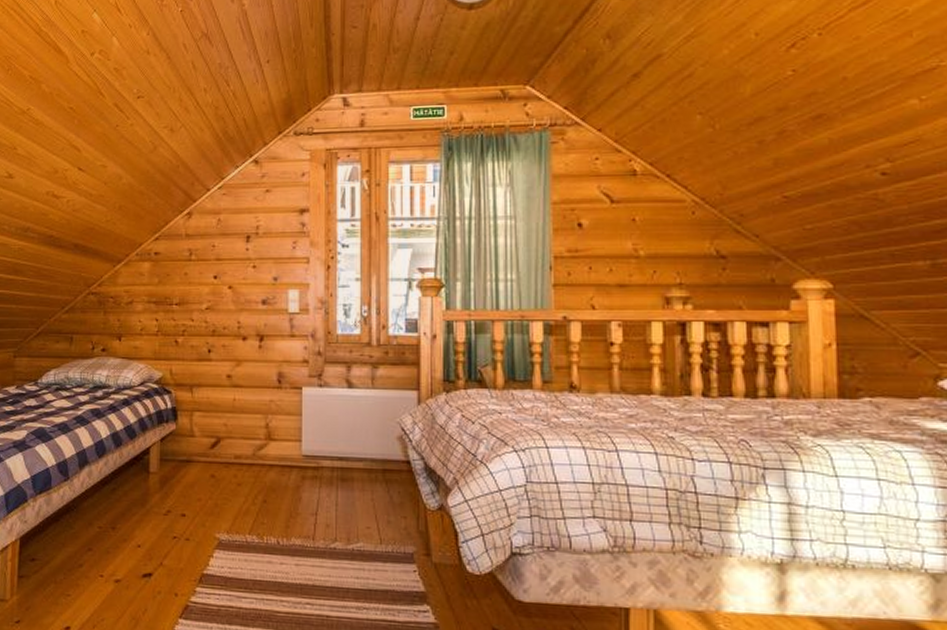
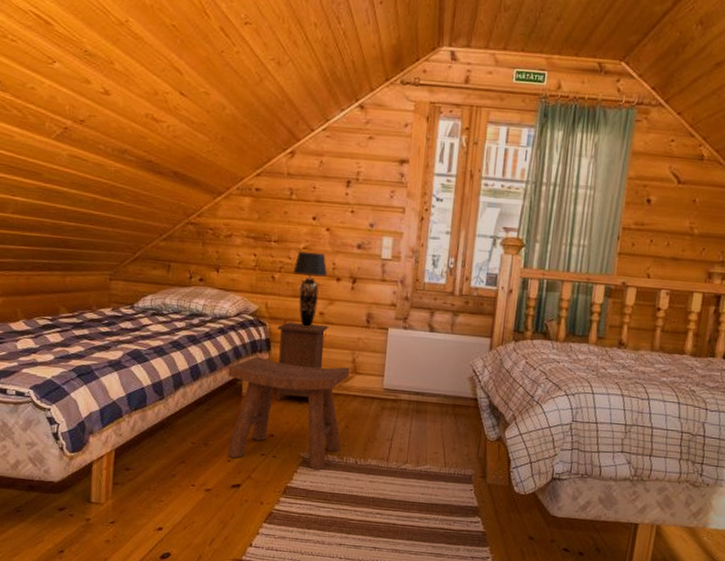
stool: none [134,427,264,554] -> present [227,356,350,471]
nightstand: none [183,388,237,476] -> present [276,322,328,401]
table lamp: none [196,312,233,393] -> present [293,251,328,328]

